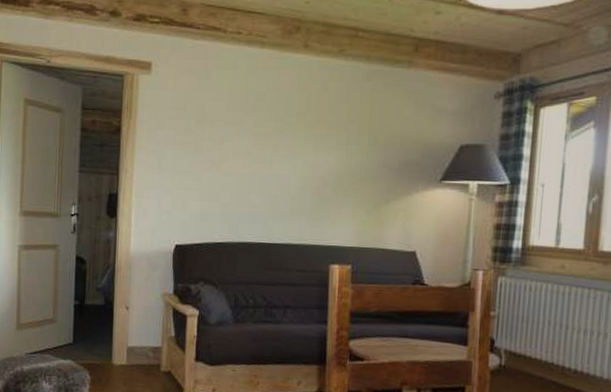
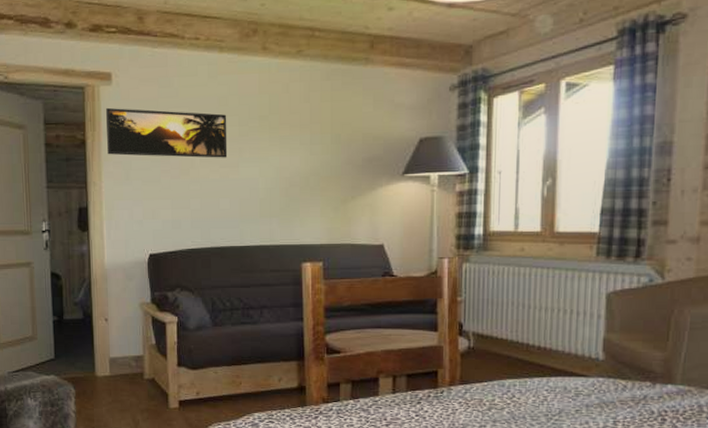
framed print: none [142,96,264,153] -> present [106,107,228,158]

